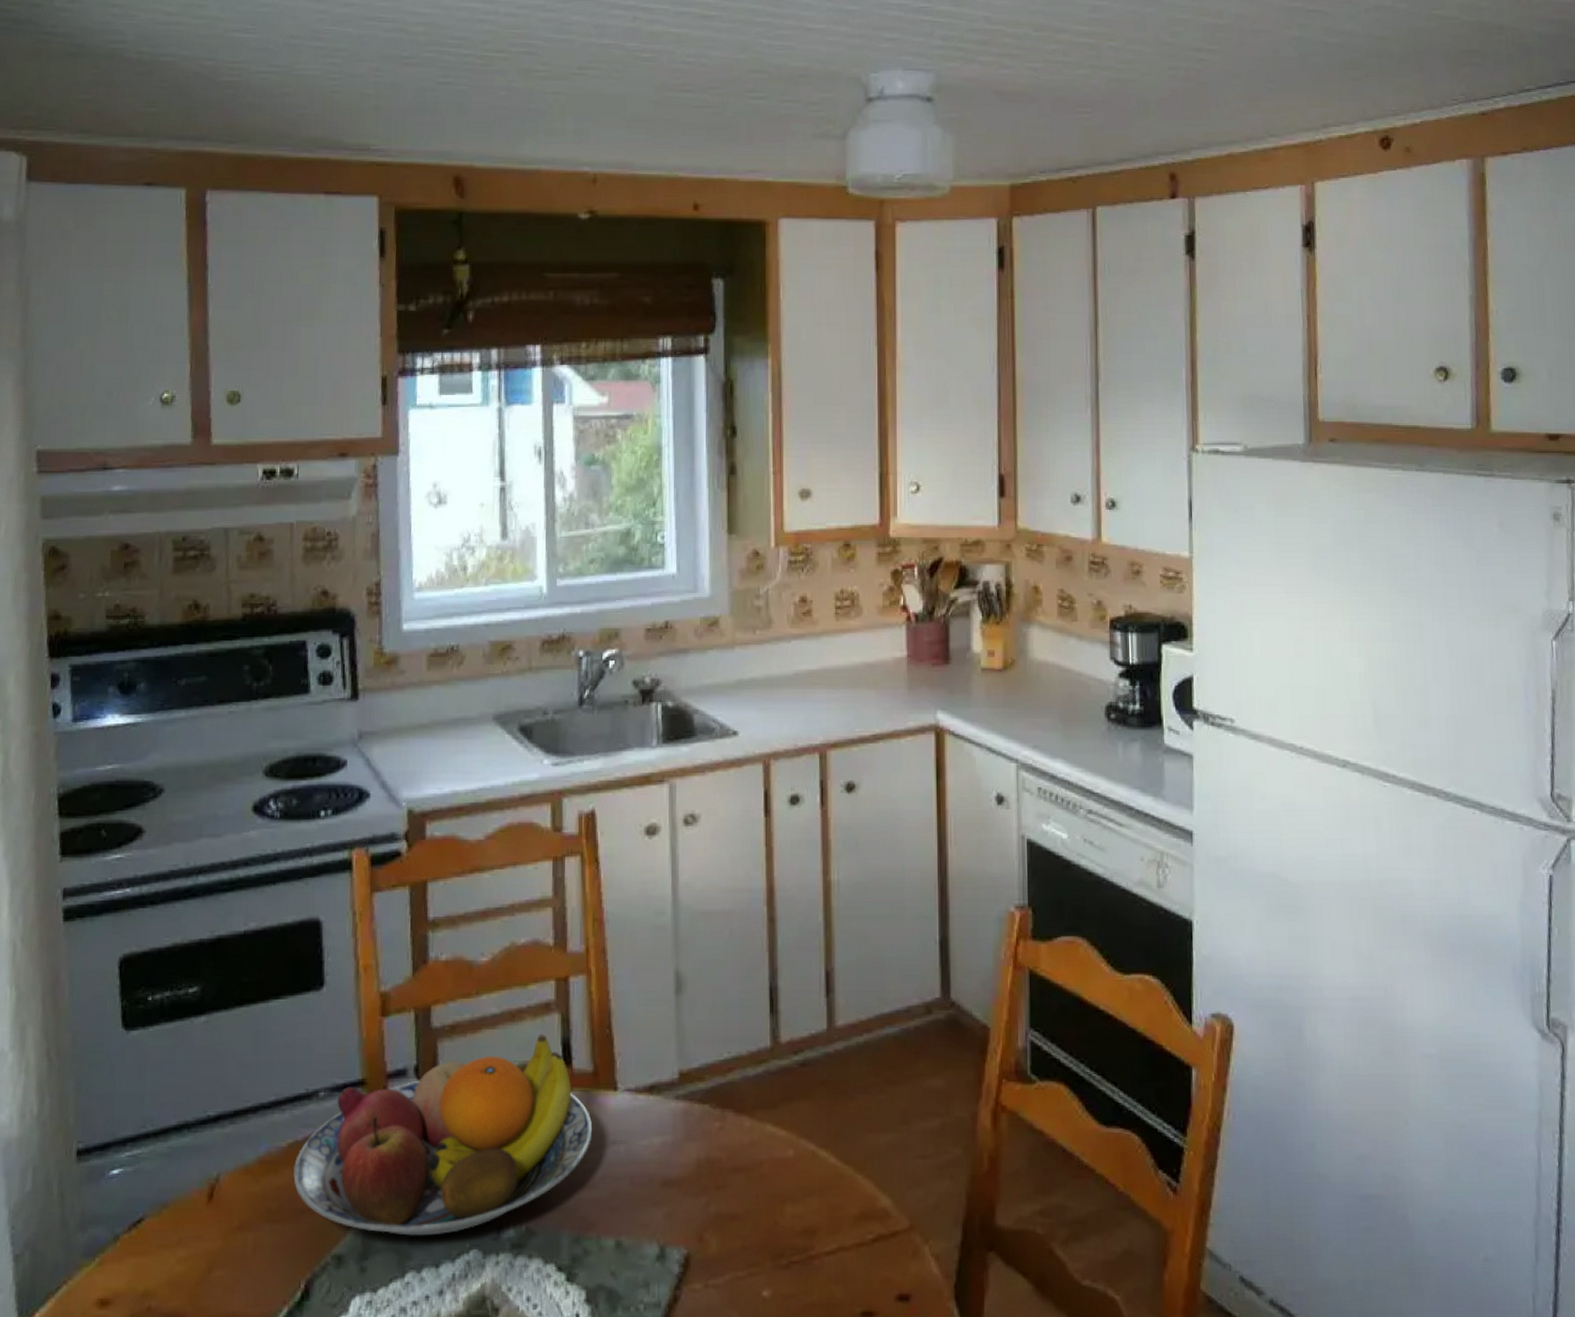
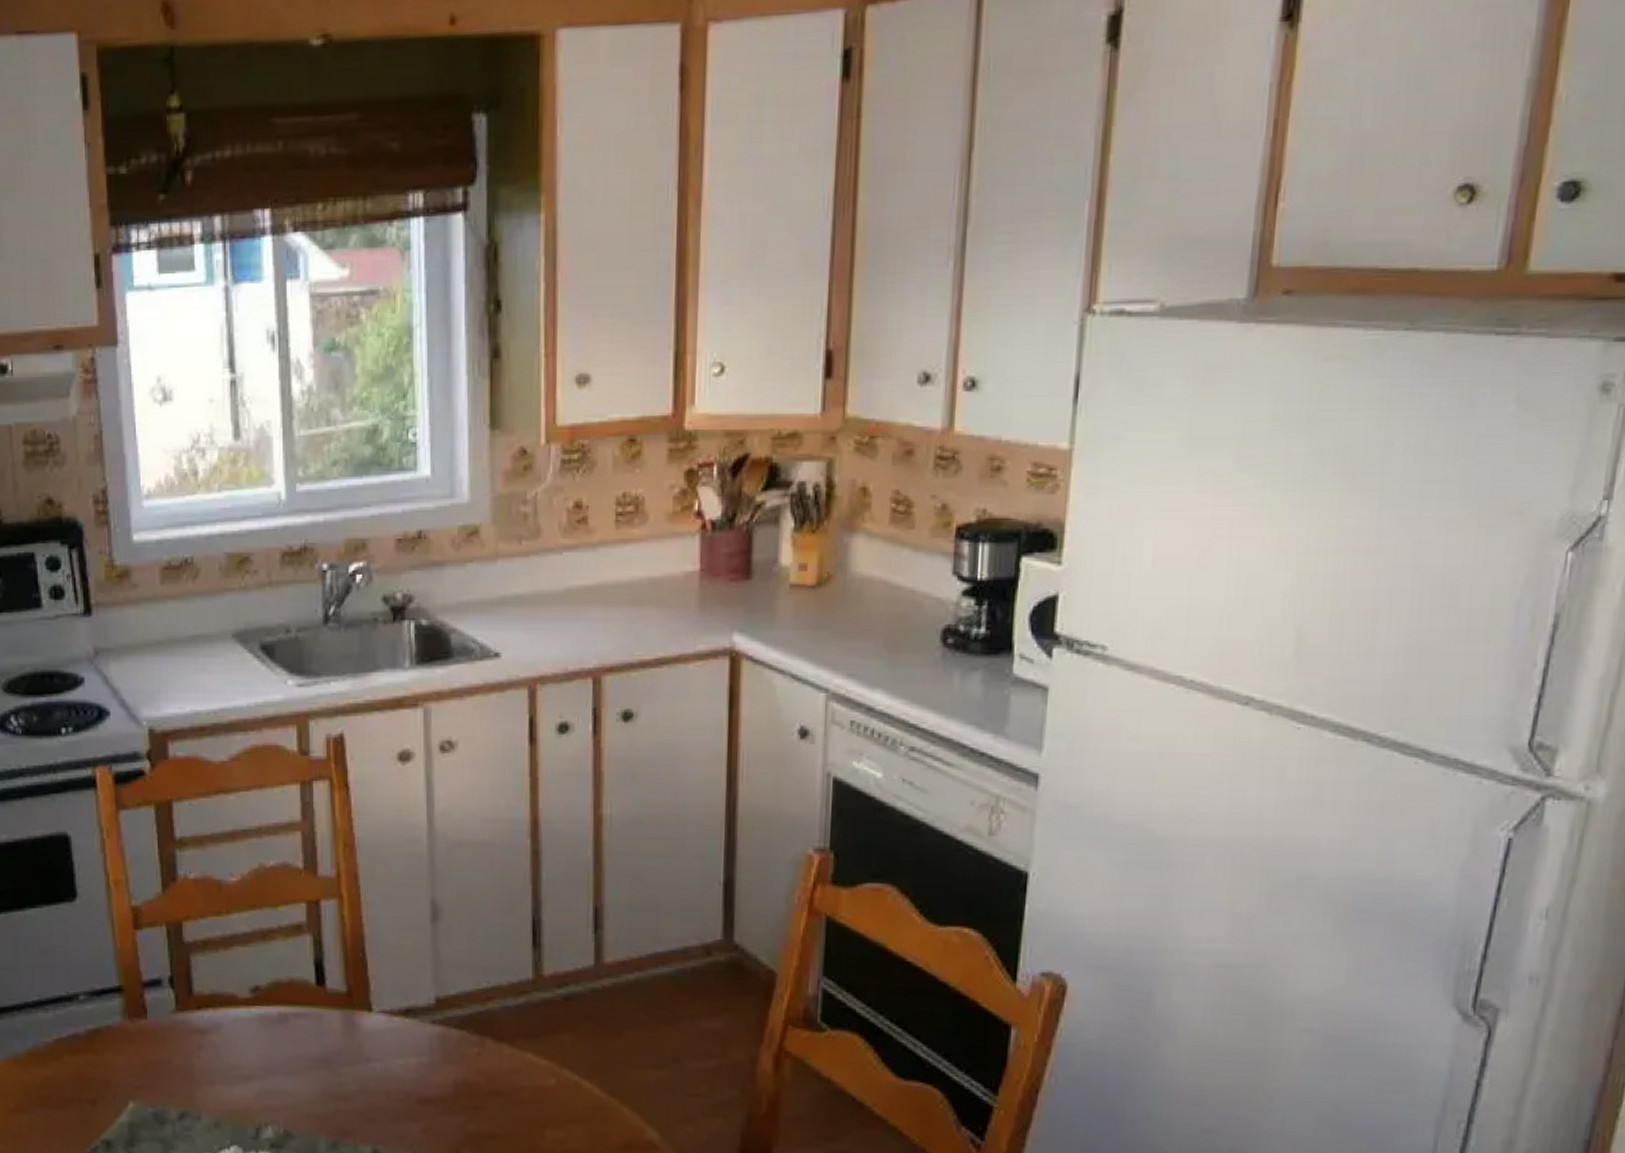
fruit bowl: present [293,1033,593,1236] -> none [60,953,348,1130]

